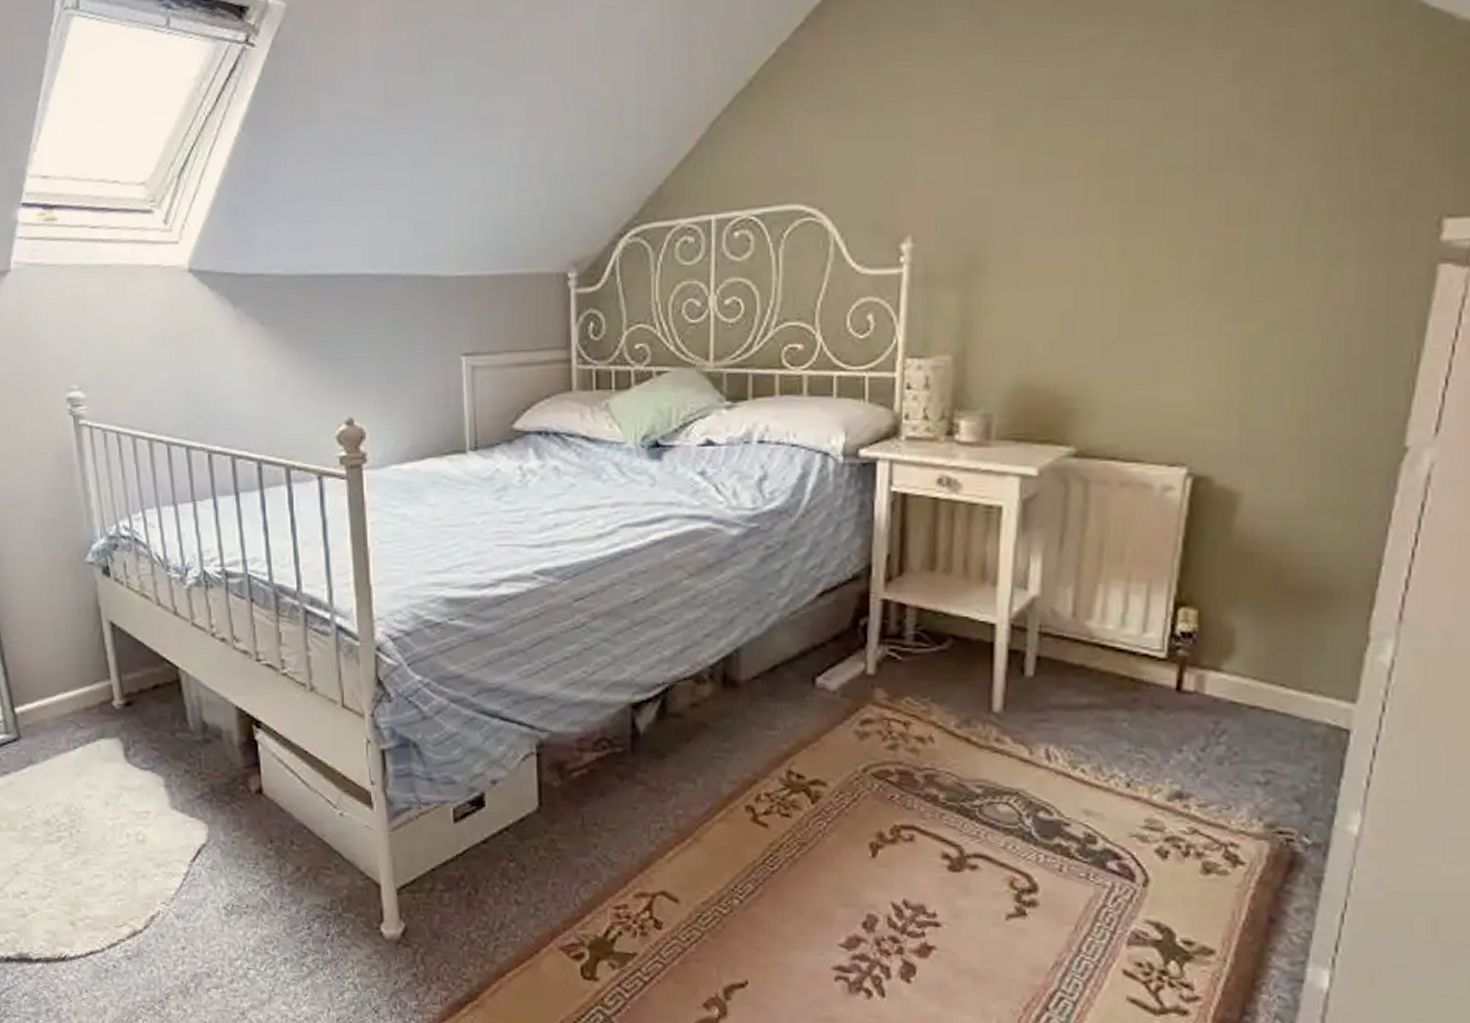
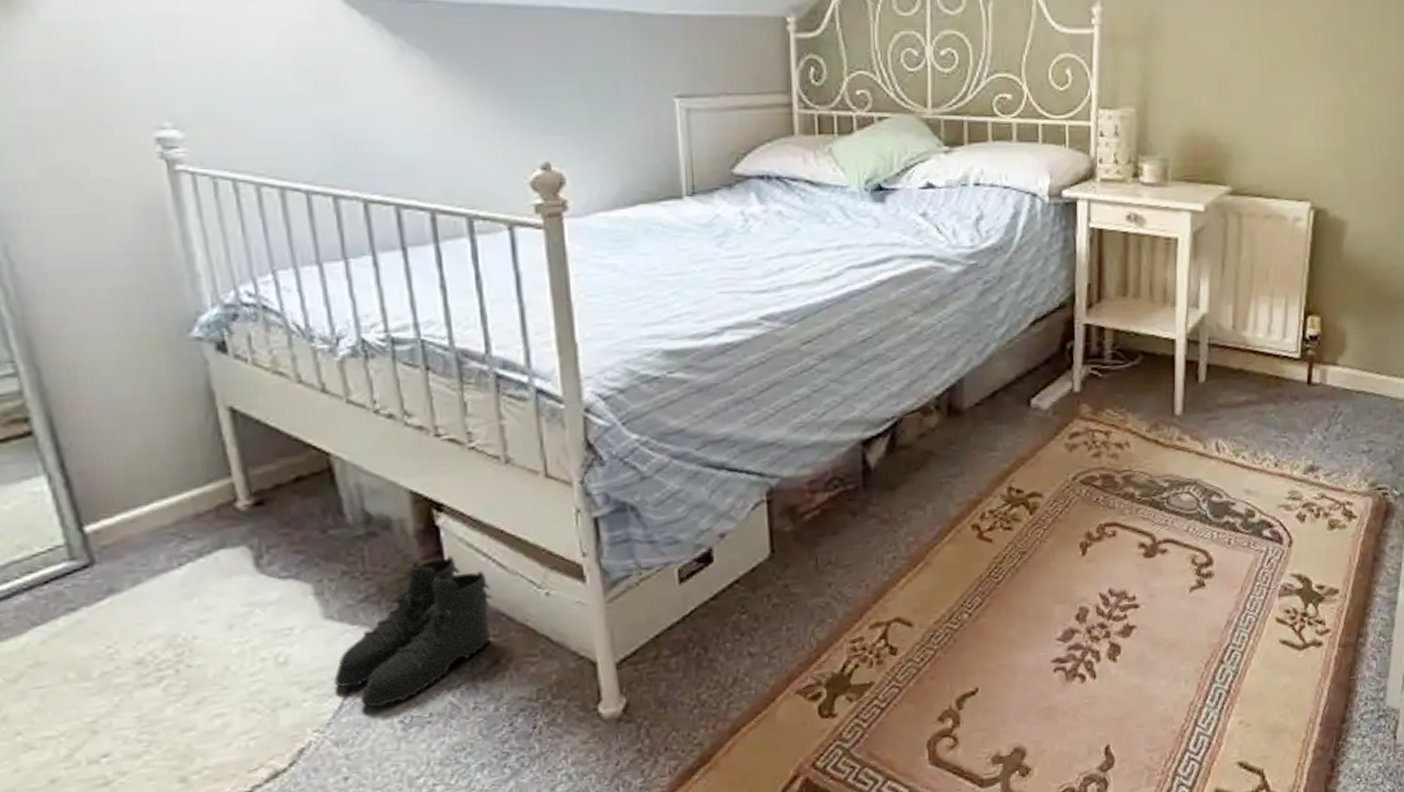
boots: none [177,768,298,892] -> present [334,556,493,708]

